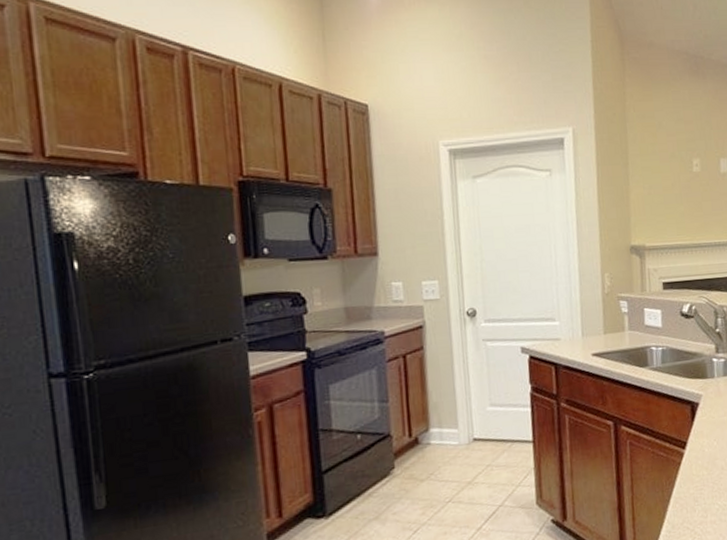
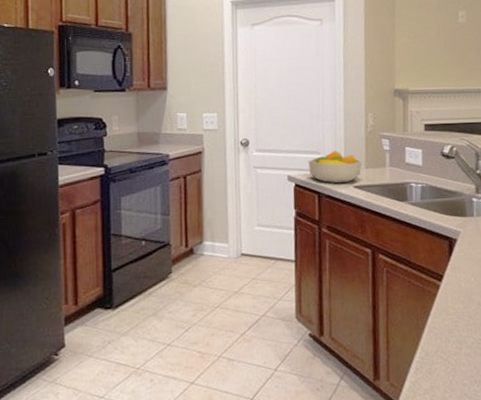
fruit bowl: none [542,316,600,352] -> present [308,150,362,183]

